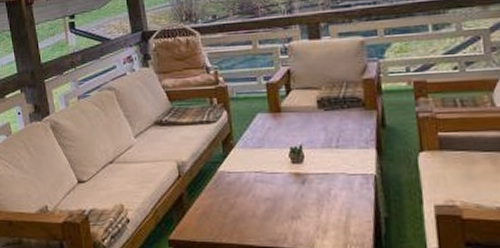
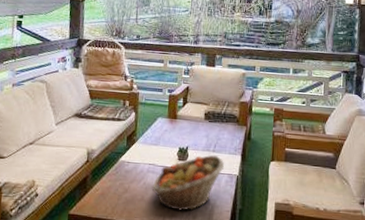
fruit basket: none [263,153,356,226] -> present [151,155,225,211]

